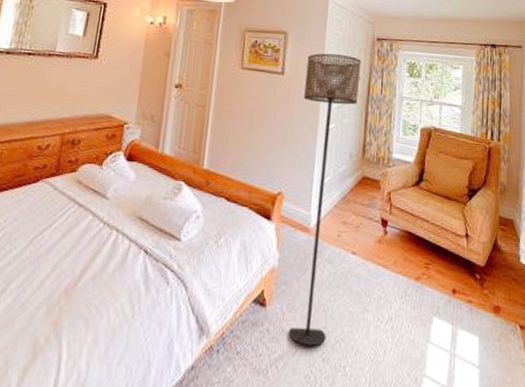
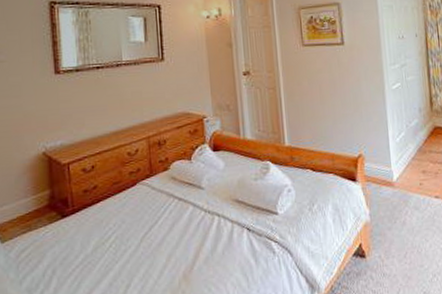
floor lamp: present [288,53,361,347] -> none [363,15,424,285]

